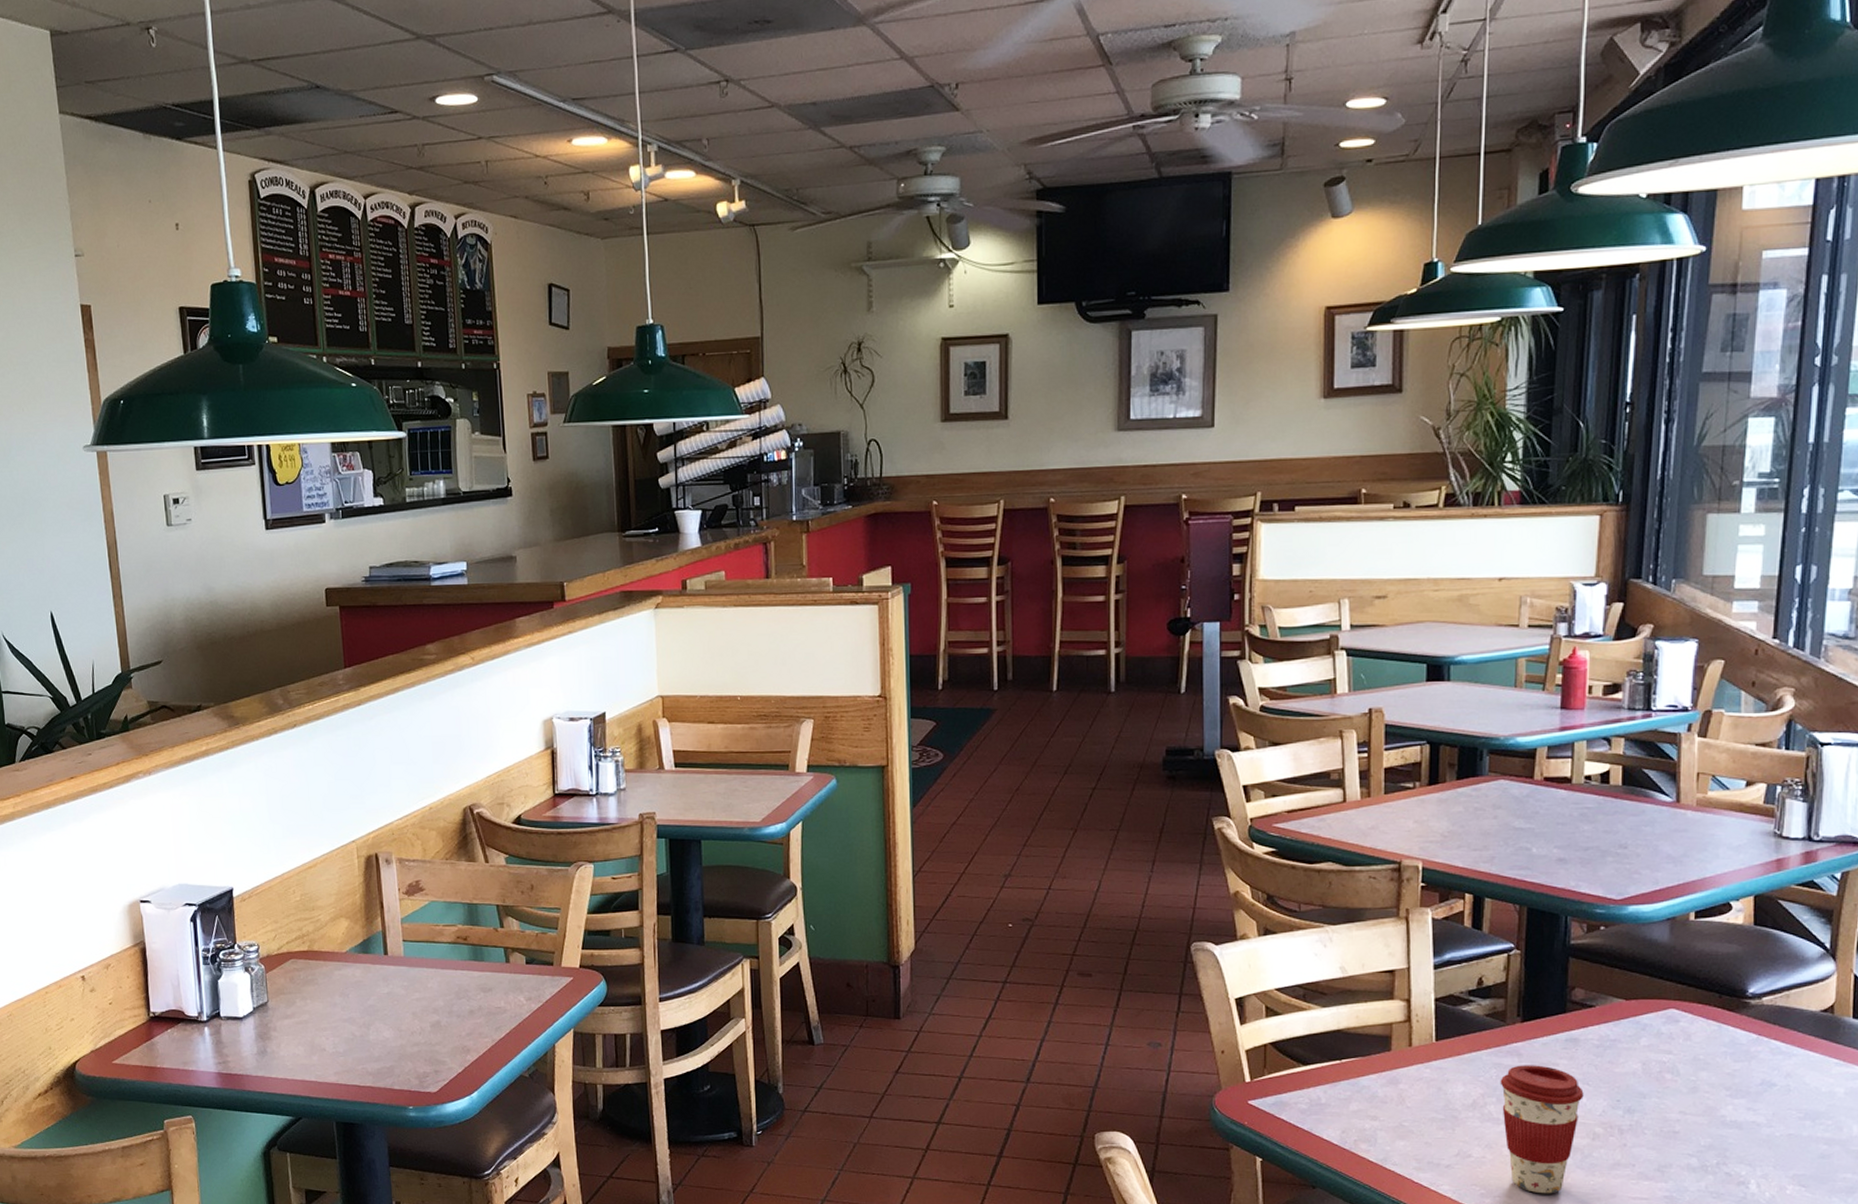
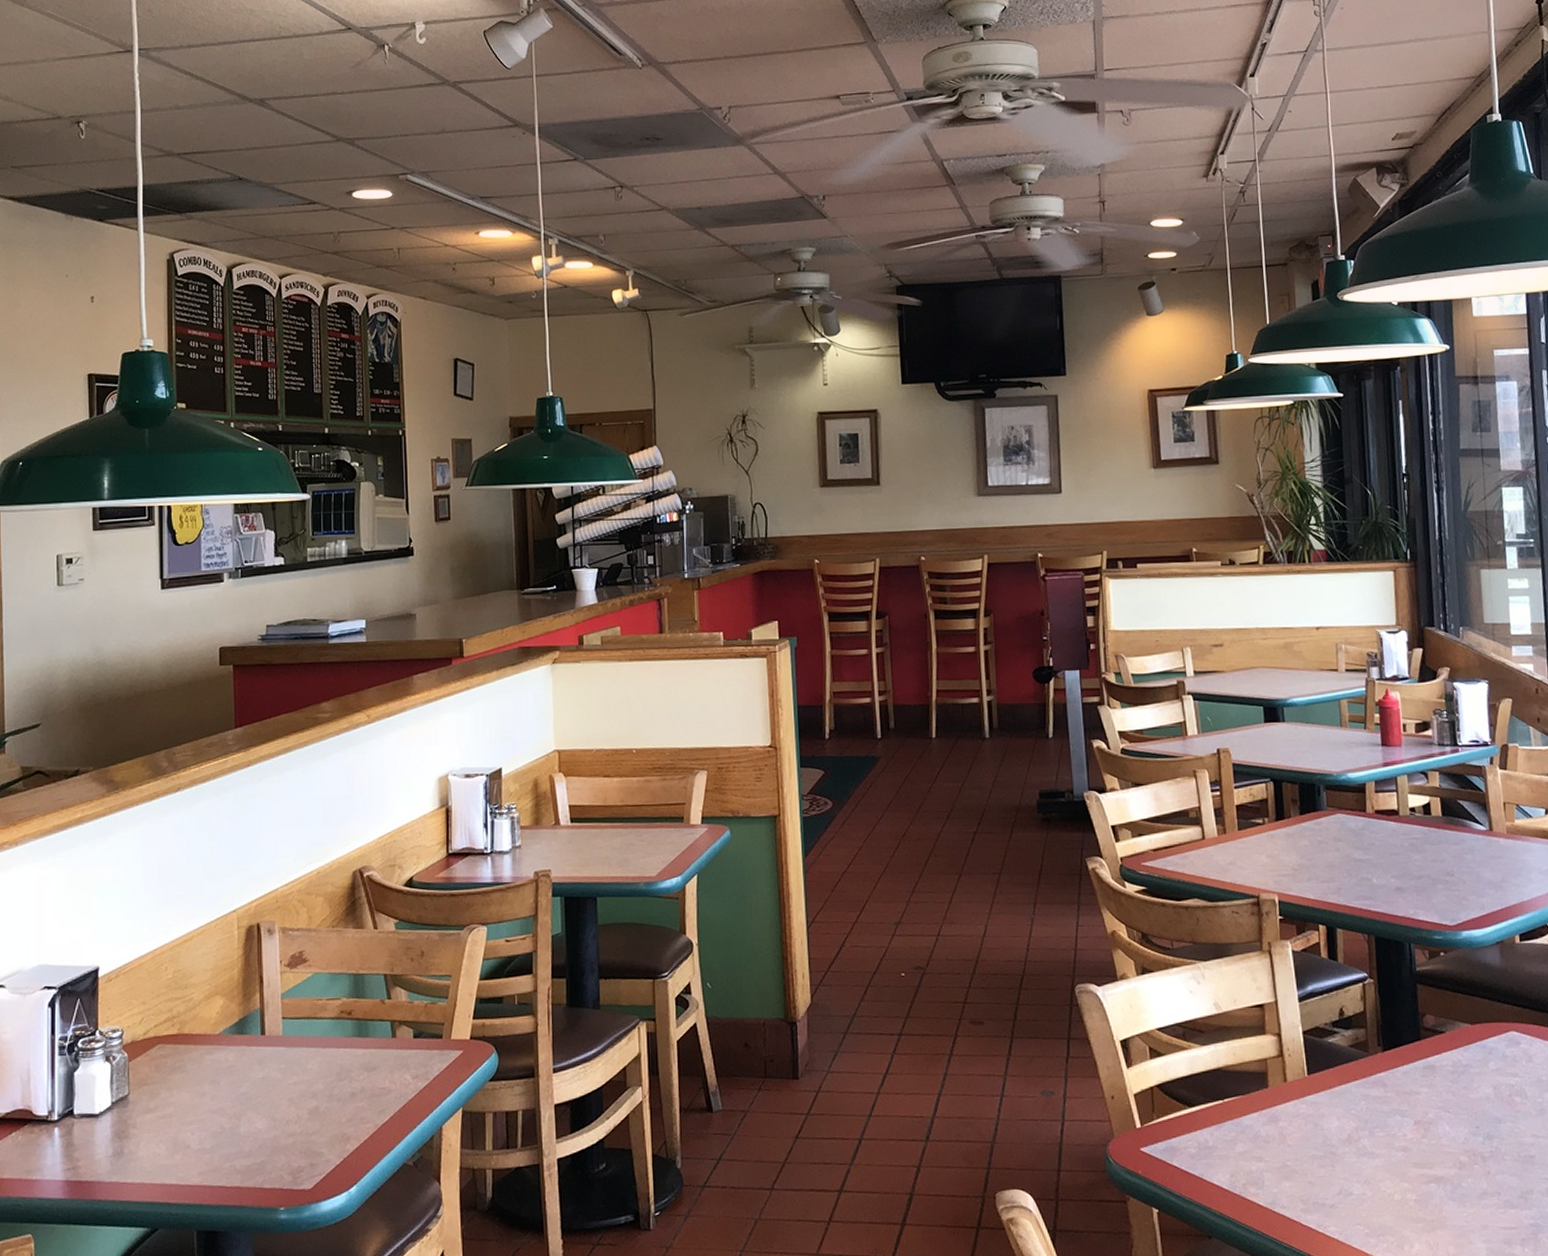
coffee cup: present [1500,1065,1584,1194] -> none [1370,1094,1446,1230]

